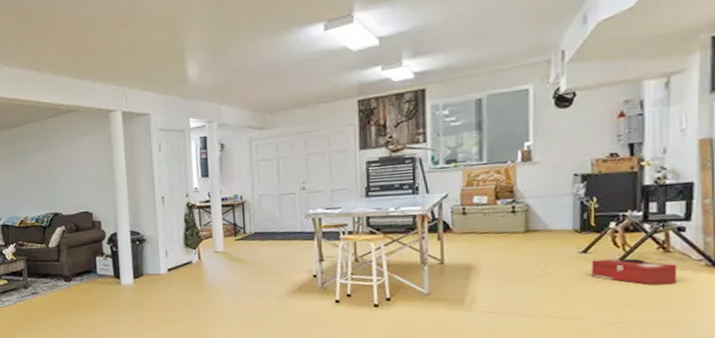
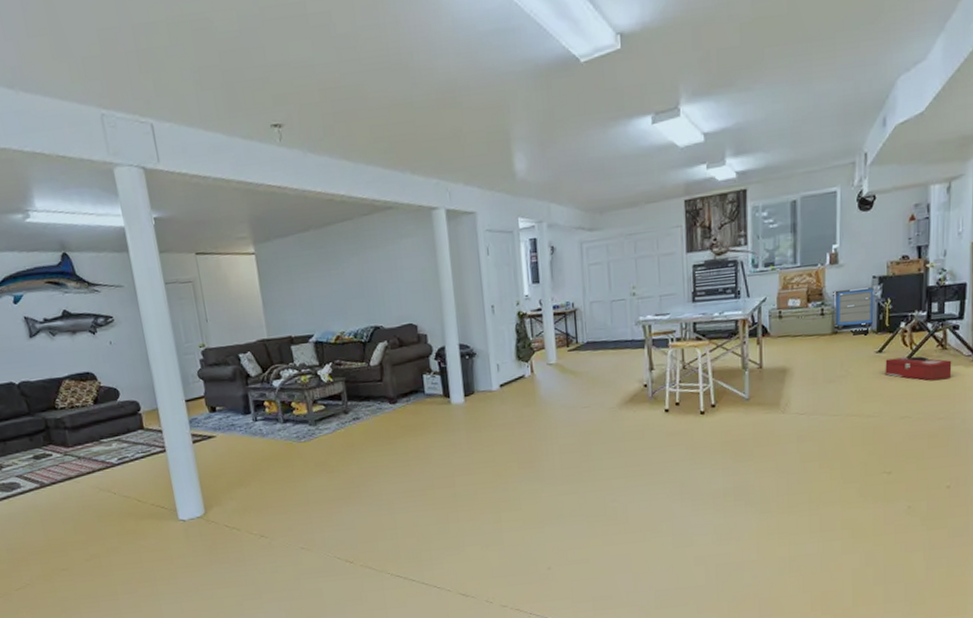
cabinet: none [522,185,576,229] -> present [830,287,874,331]

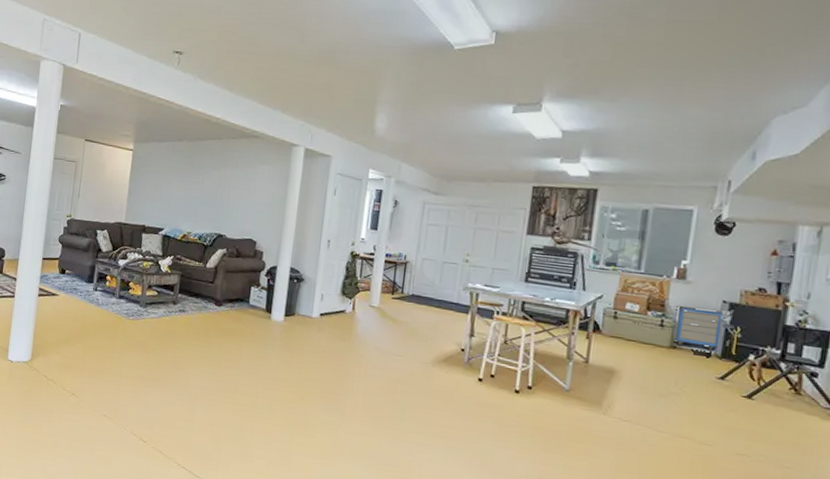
toolbox: present [885,356,952,381] -> none [725,388,806,427]

